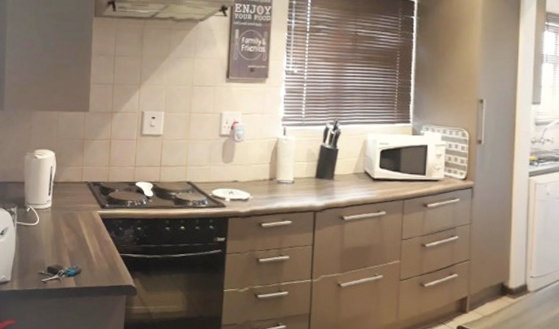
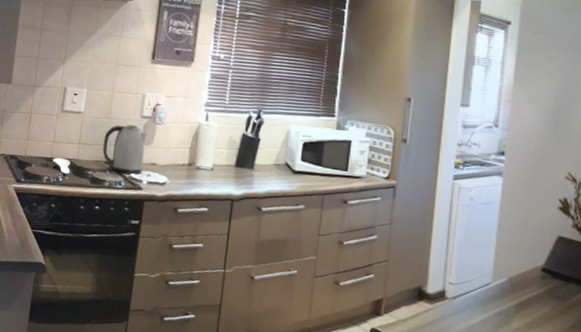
kettle: none [184,144,227,193] -> present [102,125,147,175]

